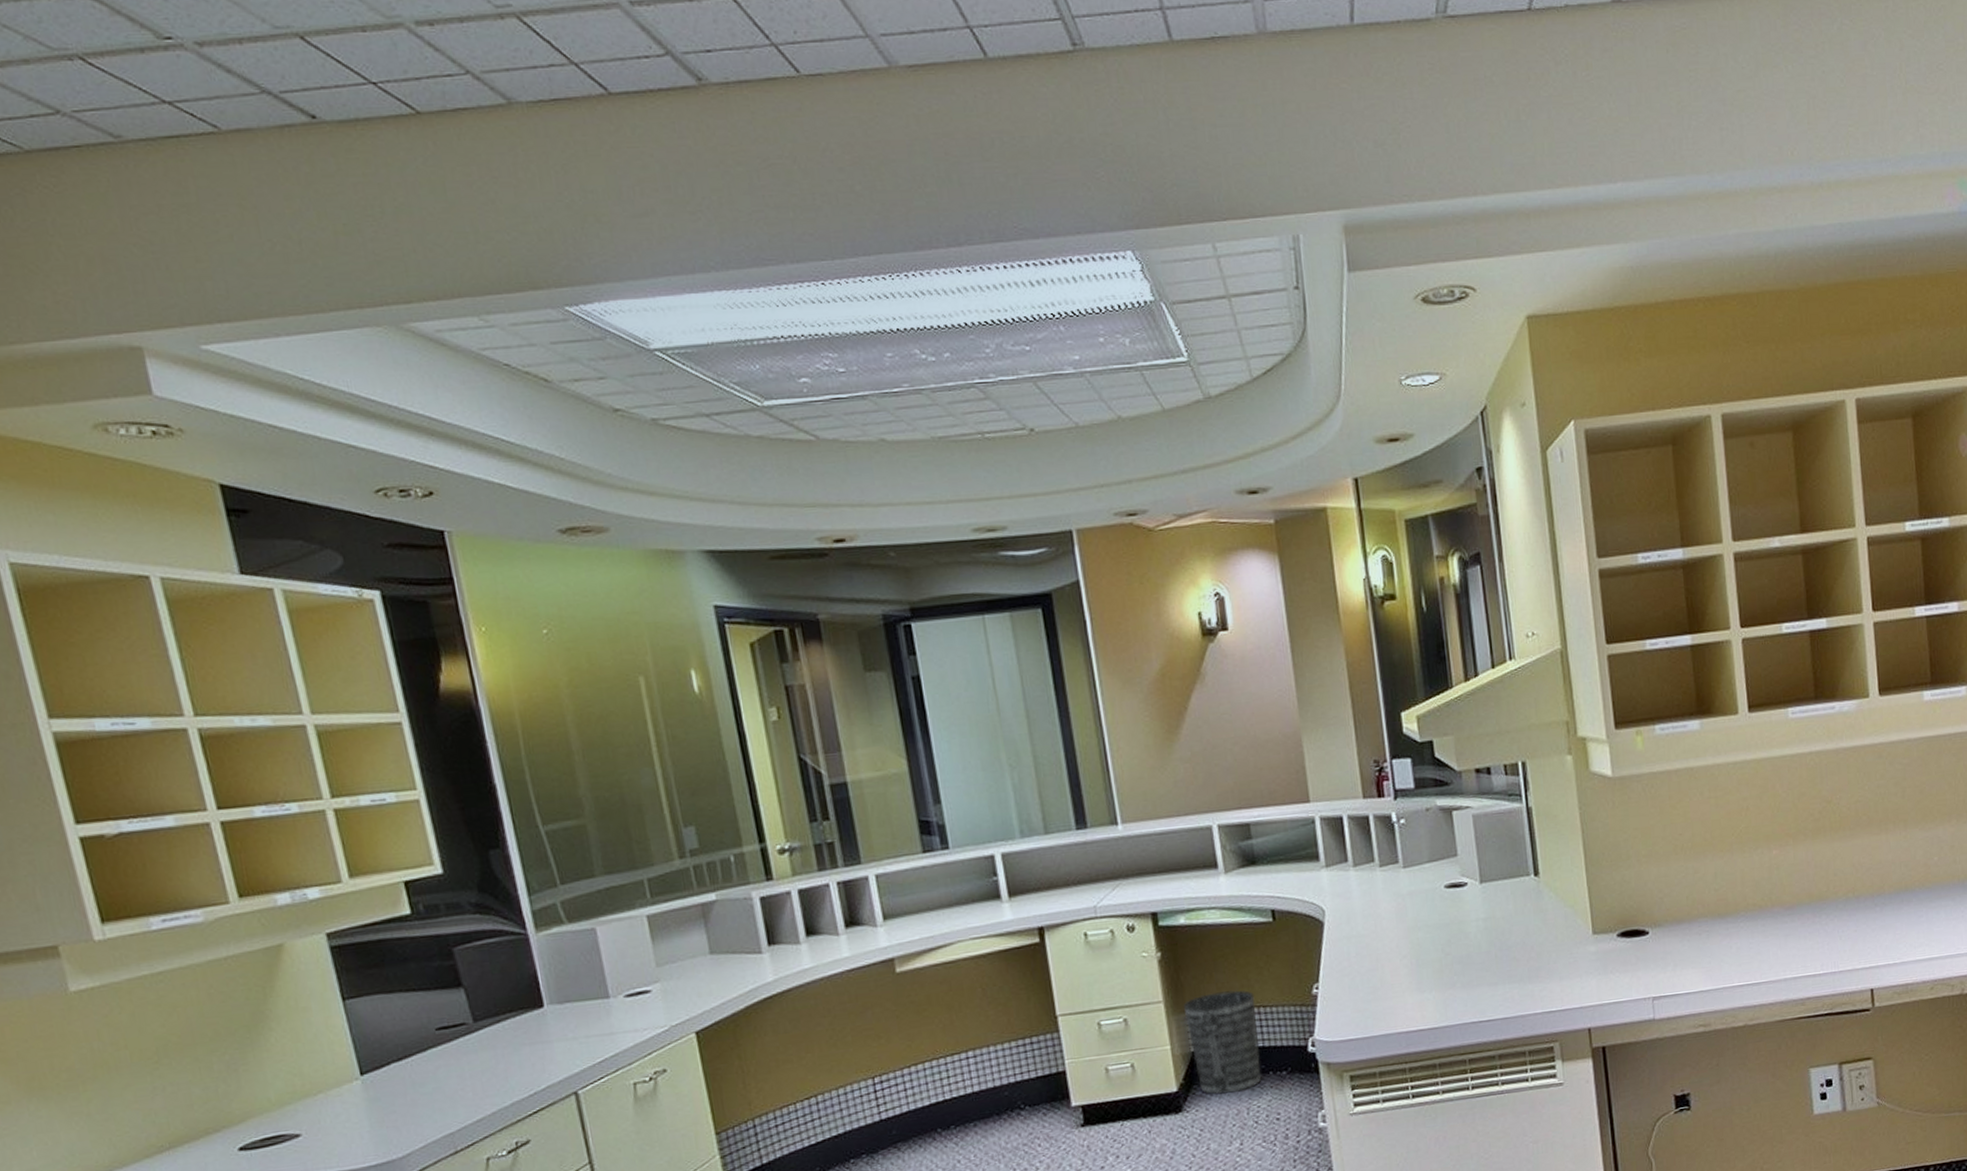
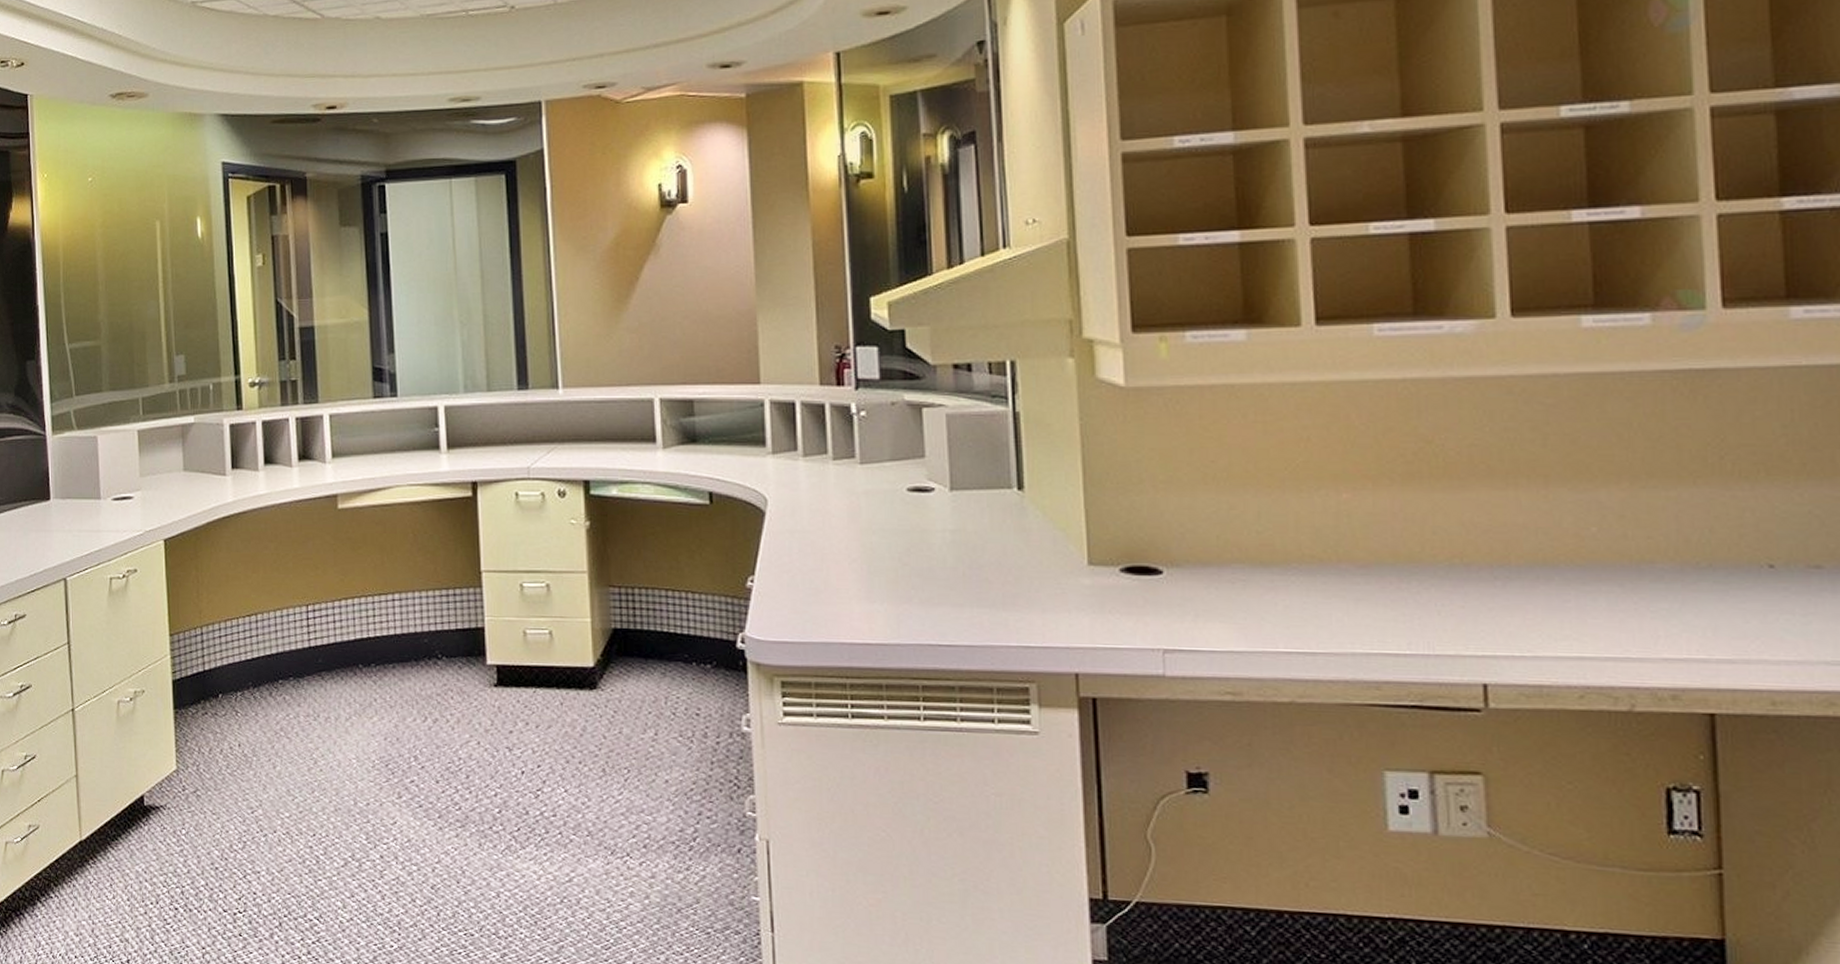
wastebasket: present [1183,990,1262,1095] -> none [607,570,684,679]

